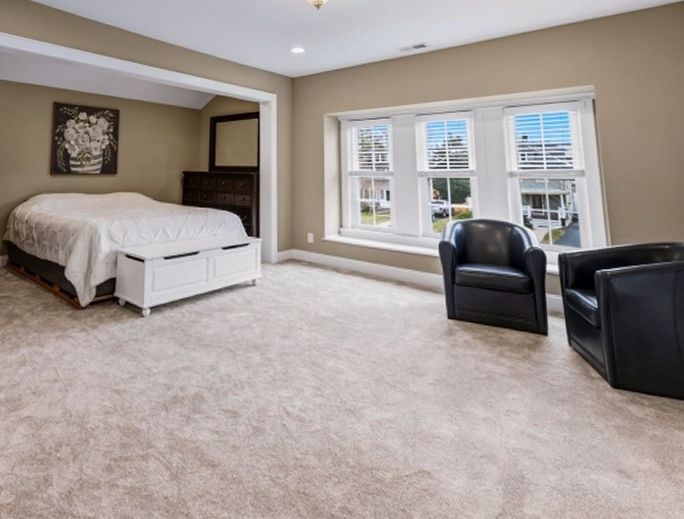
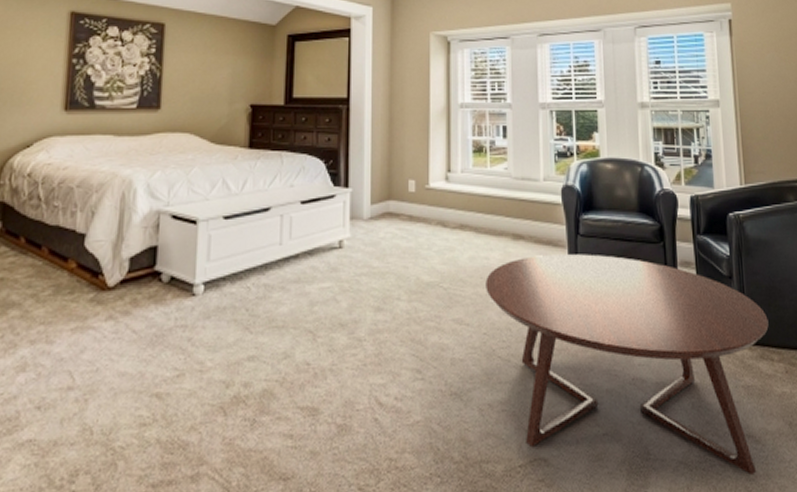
coffee table: none [374,299,638,506] -> present [485,254,769,475]

